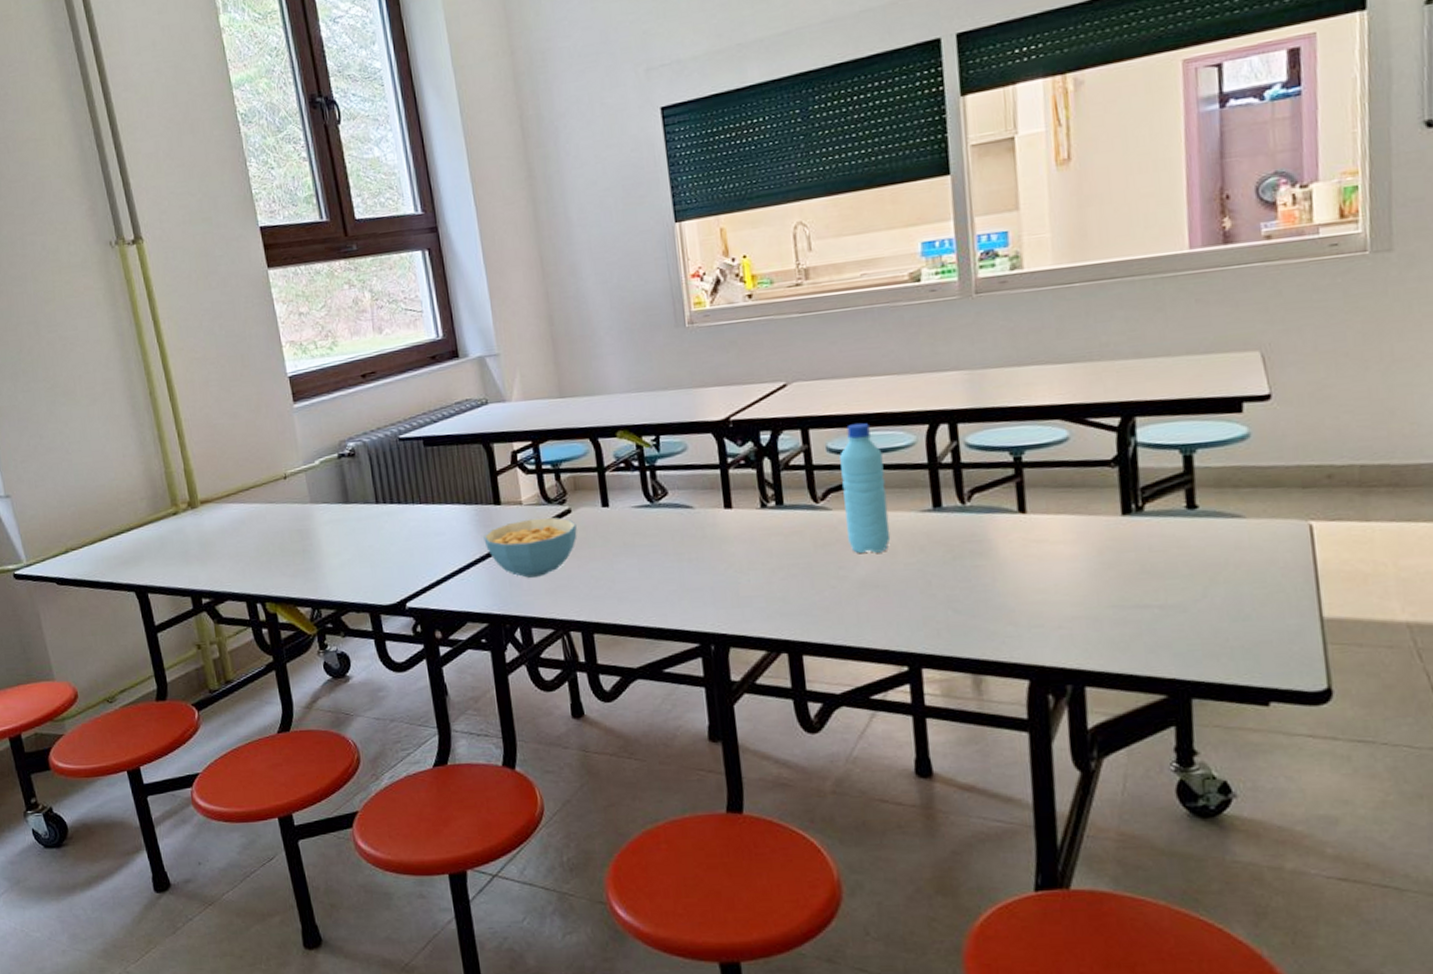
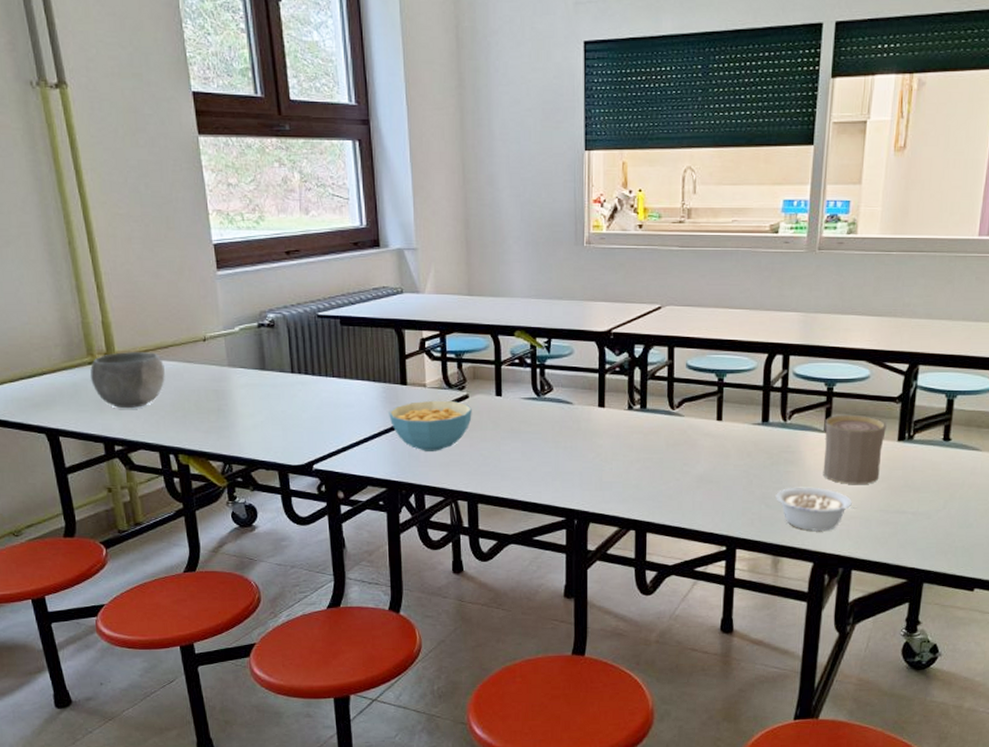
bowl: none [175,496,248,559] -> present [90,352,165,409]
water bottle: present [840,422,891,553] -> none [694,346,729,455]
legume: none [963,583,1079,640] -> present [775,487,857,532]
cup: none [1016,487,1104,576] -> present [823,414,886,484]

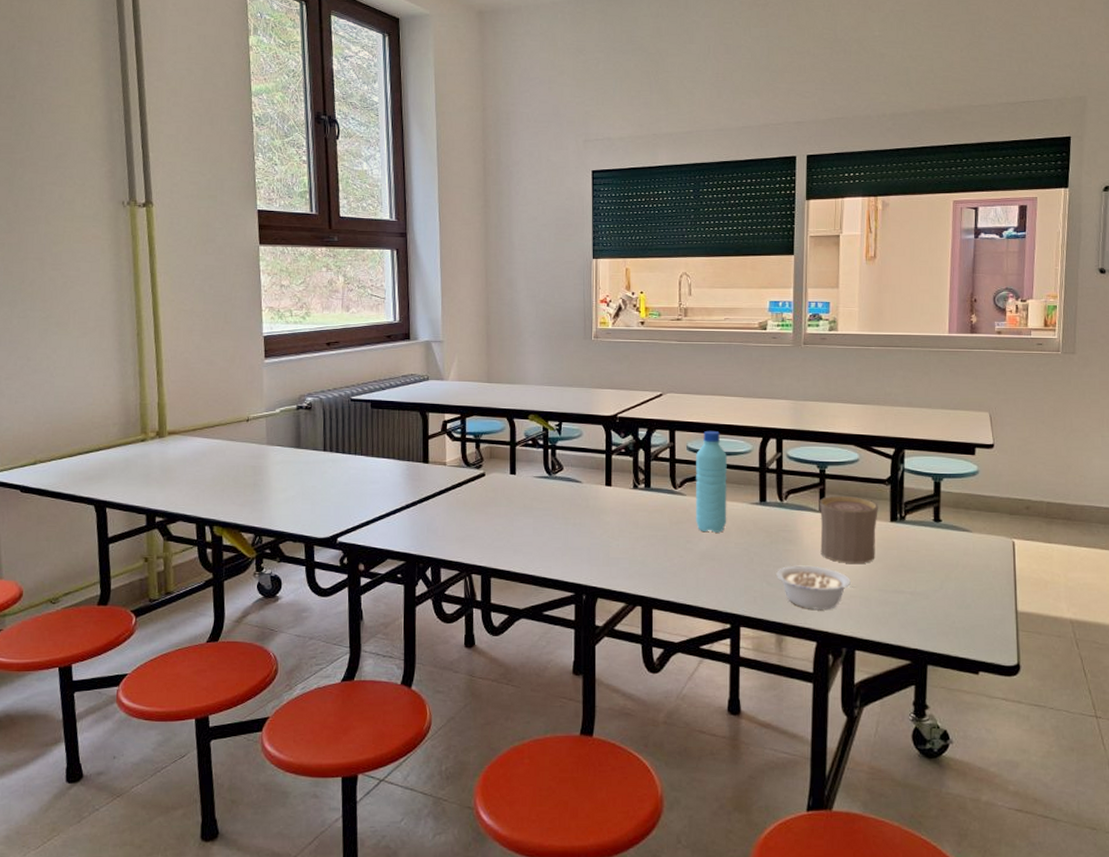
bowl: present [90,352,165,409] -> none [142,431,209,483]
cereal bowl: present [389,400,472,451] -> none [411,477,488,526]
water bottle: none [694,346,729,455] -> present [696,430,727,533]

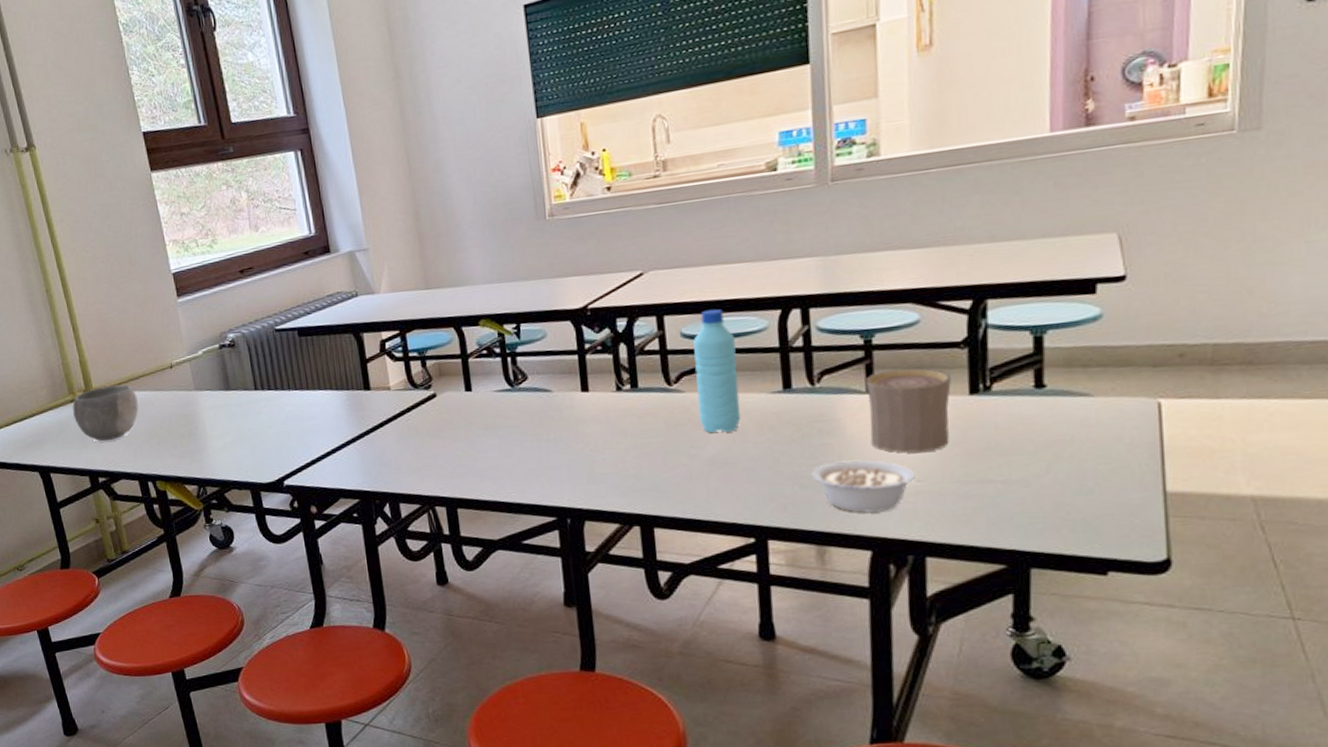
bowl: none [142,431,209,483] -> present [72,384,139,442]

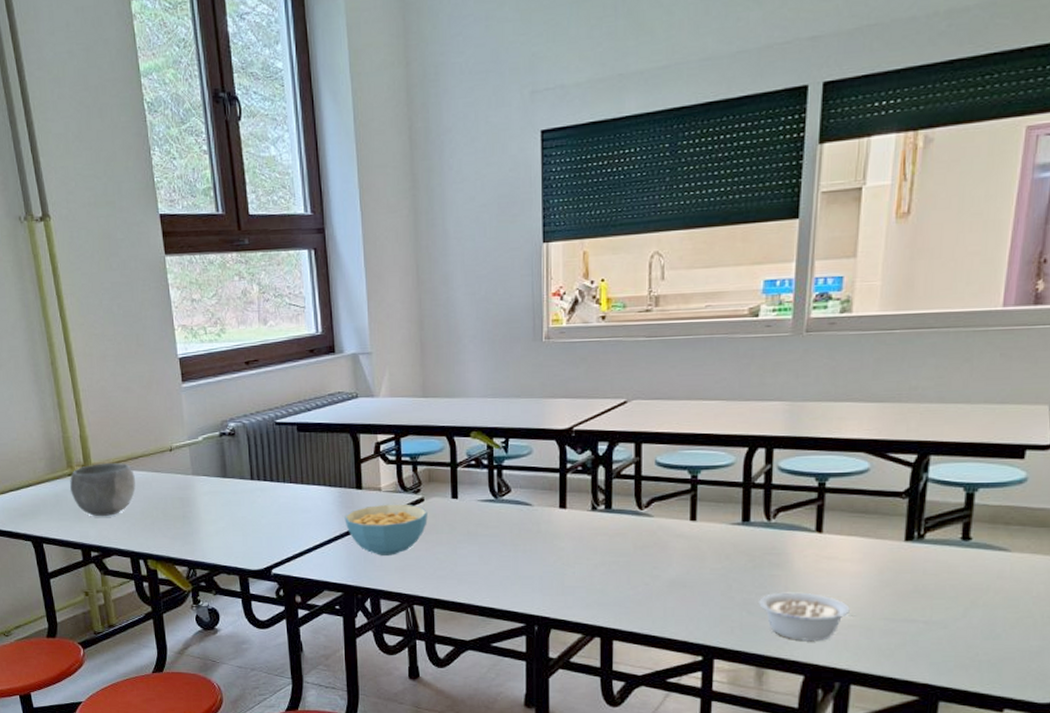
cereal bowl: none [354,401,442,458] -> present [344,504,428,556]
water bottle: present [693,309,741,433] -> none [665,441,704,557]
cup: present [865,368,951,453] -> none [814,512,891,589]

